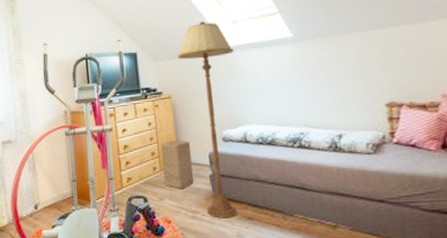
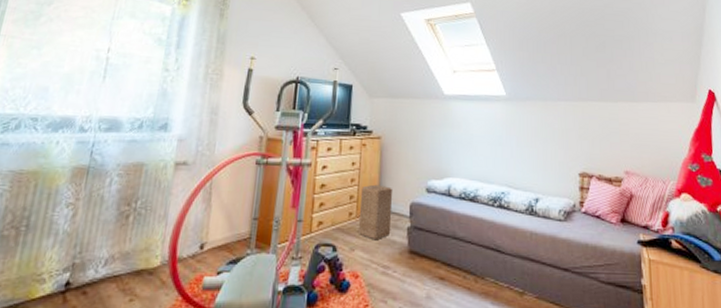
floor lamp: present [178,21,237,219] -> none [395,65,450,277]

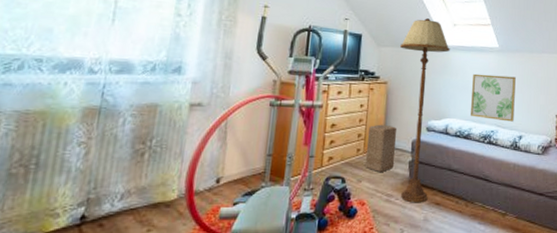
floor lamp: none [395,65,450,277] -> present [400,18,450,203]
wall art: none [477,126,528,182] -> present [471,73,516,122]

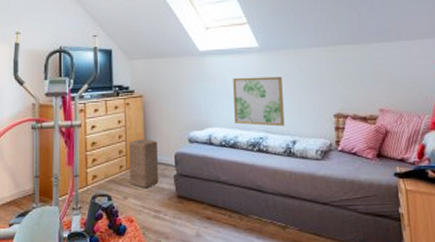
floor lamp: present [400,18,450,203] -> none [152,25,205,218]

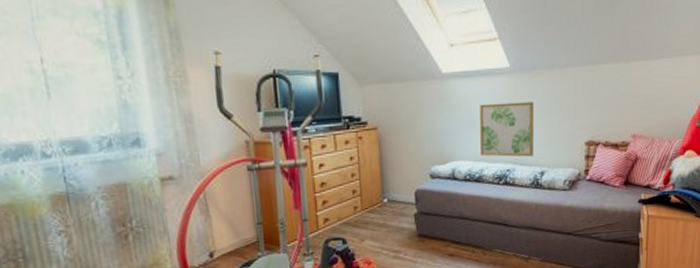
wooden block: present [129,139,158,189] -> none [364,176,397,230]

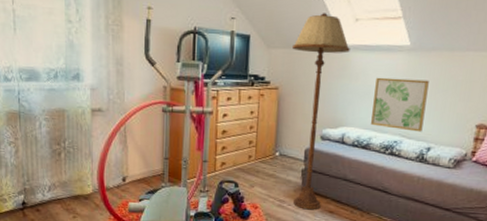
floor lamp: none [387,41,449,257] -> present [293,13,350,210]

